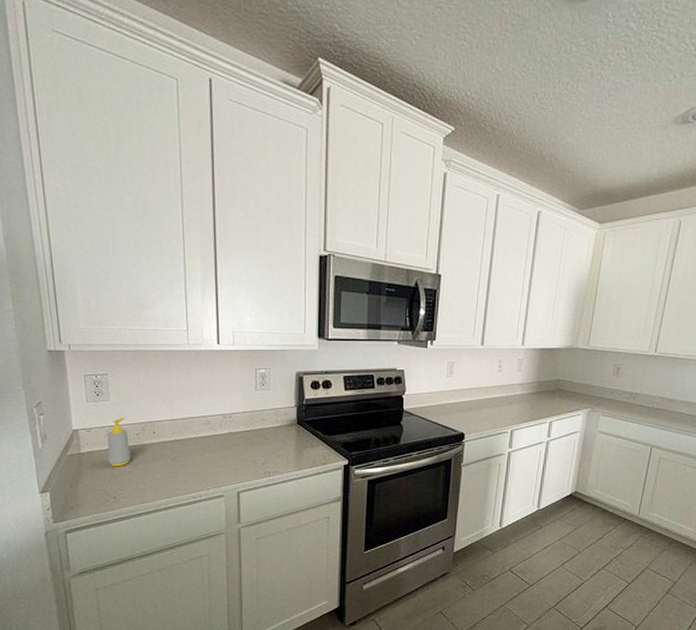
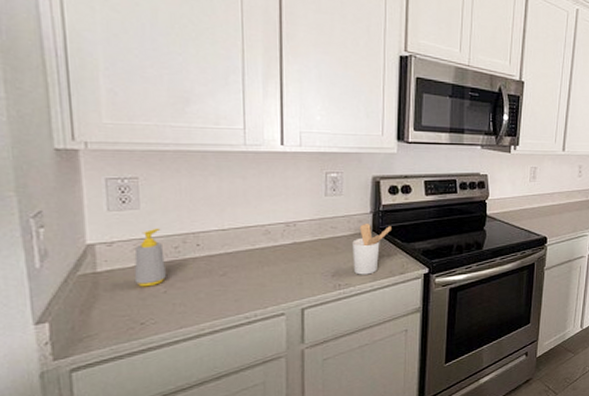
utensil holder: none [279,417,314,464] -> present [352,224,391,275]

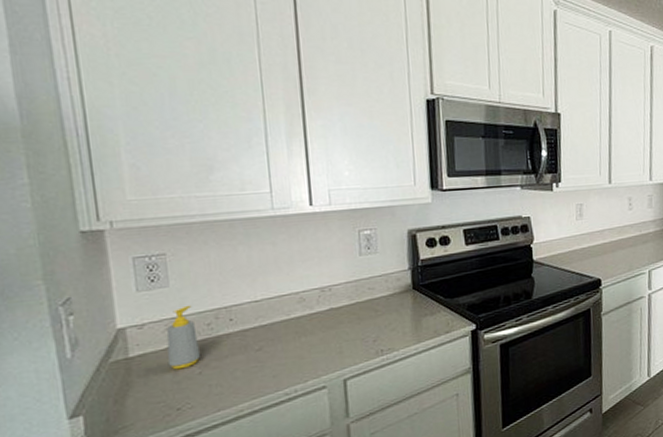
utensil holder: present [352,224,391,275] -> none [392,281,432,338]

